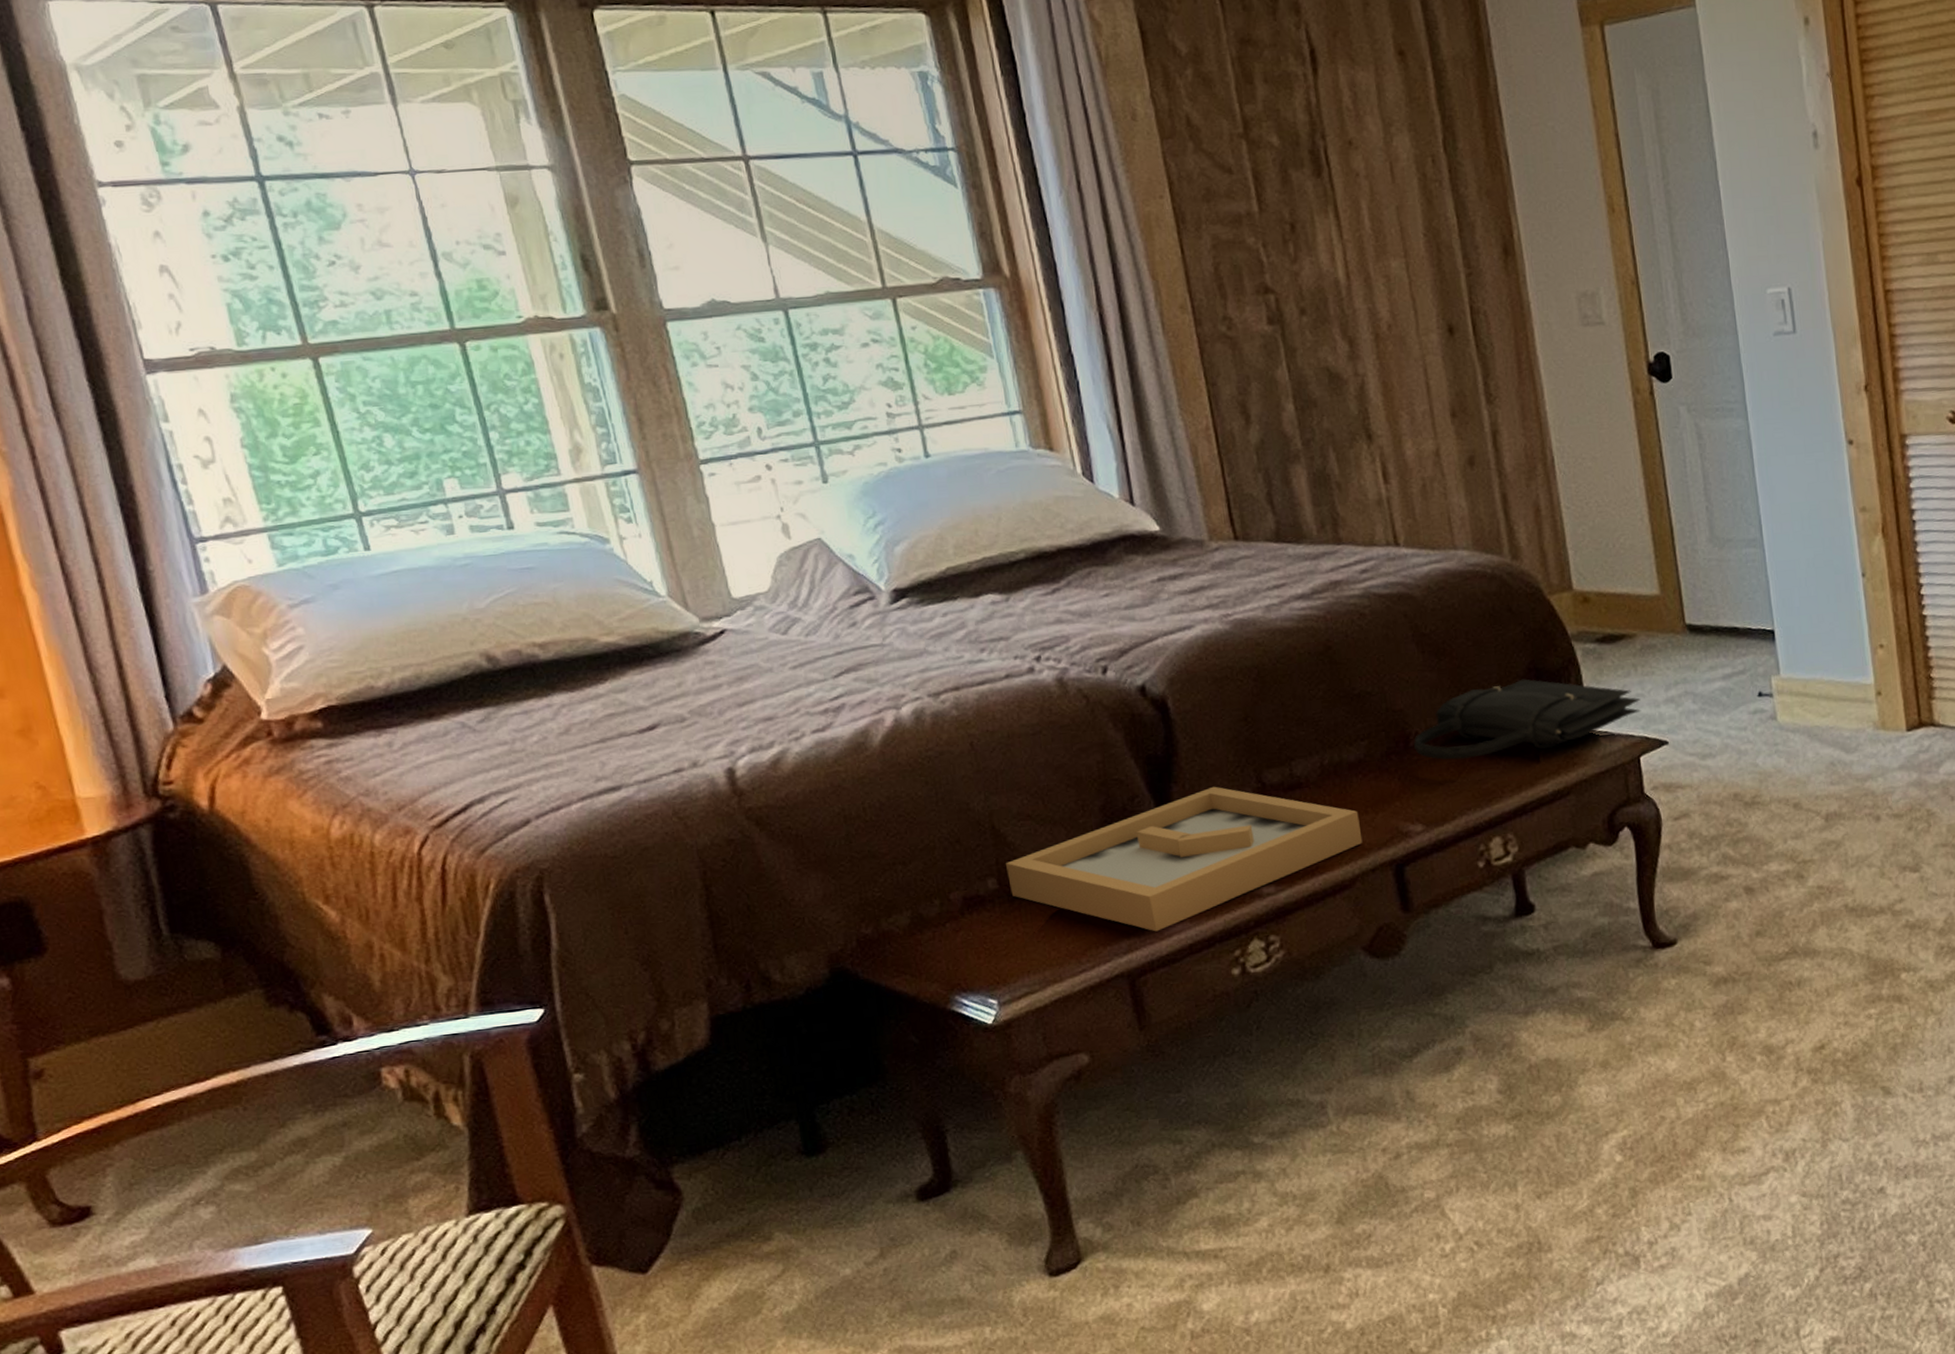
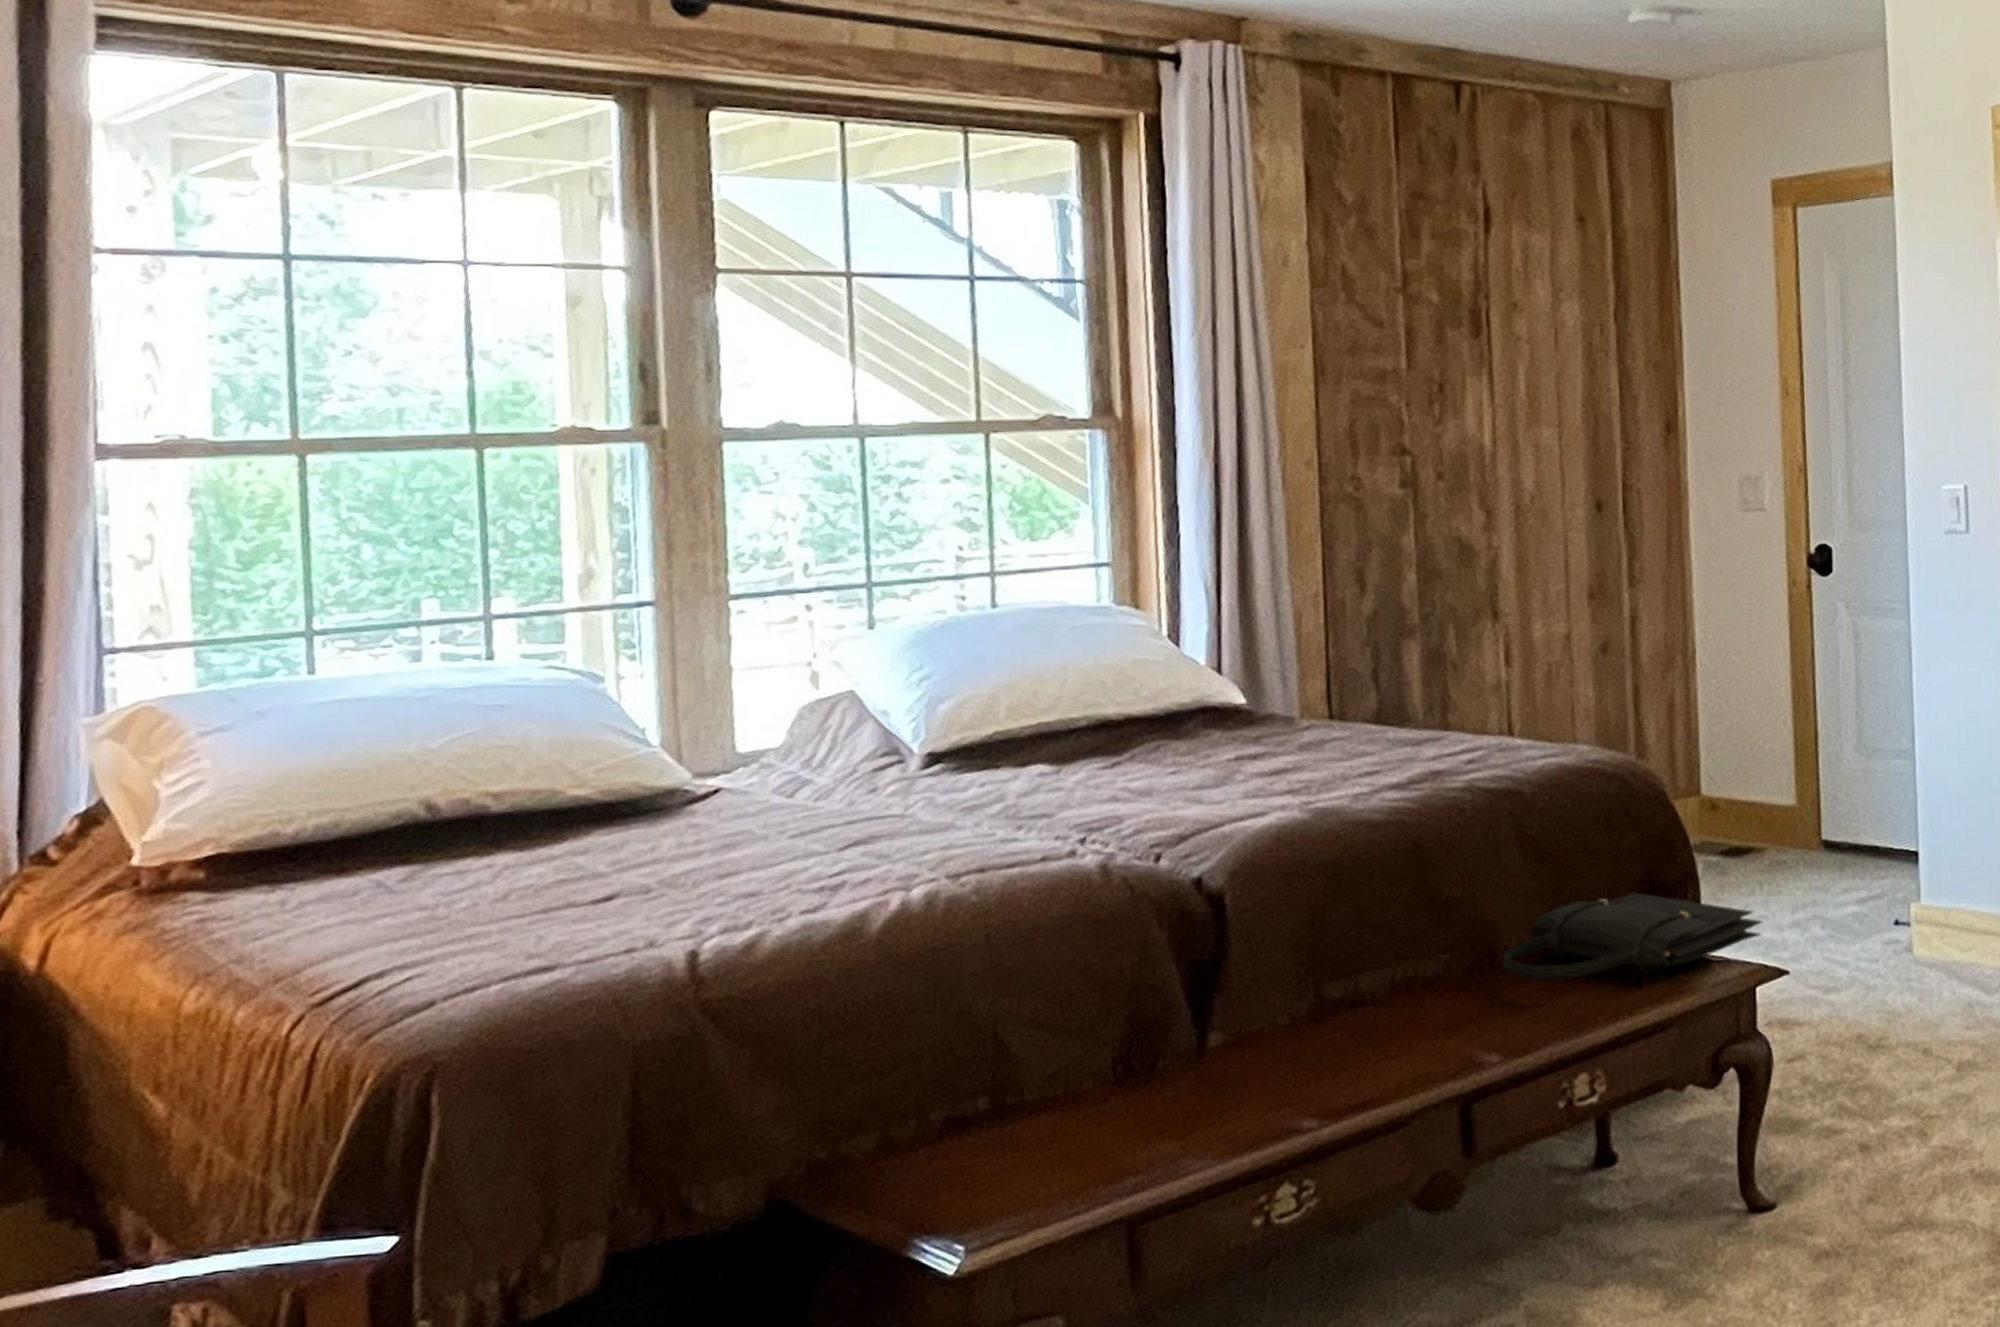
decorative tray: present [1006,786,1363,932] -> none [1003,999,1428,1170]

